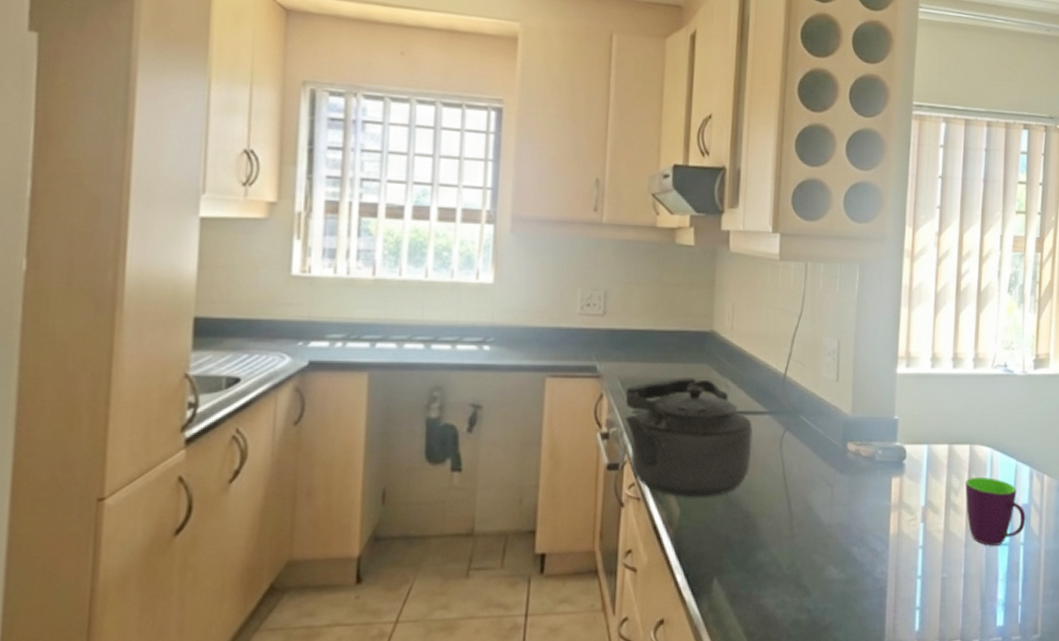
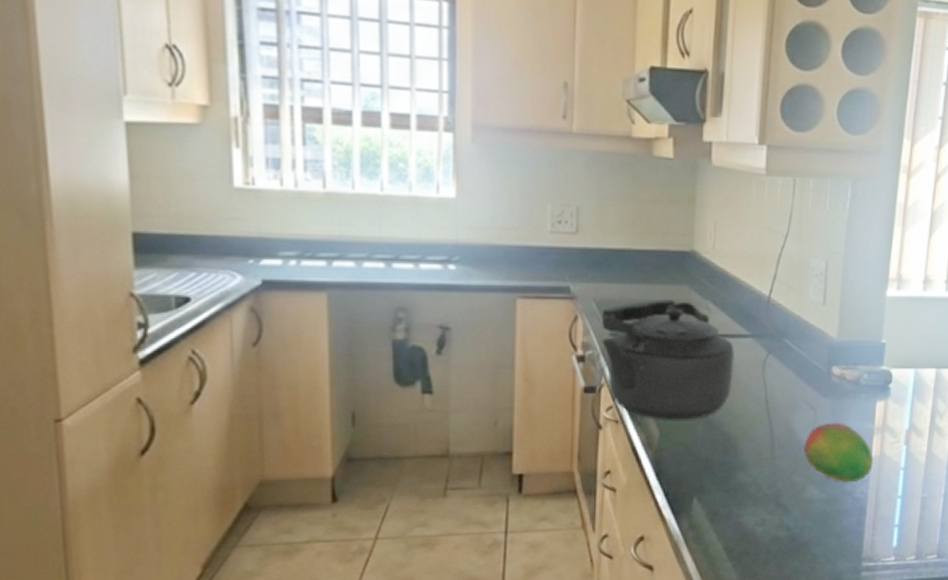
fruit: none [822,499,891,562] -> present [804,422,873,482]

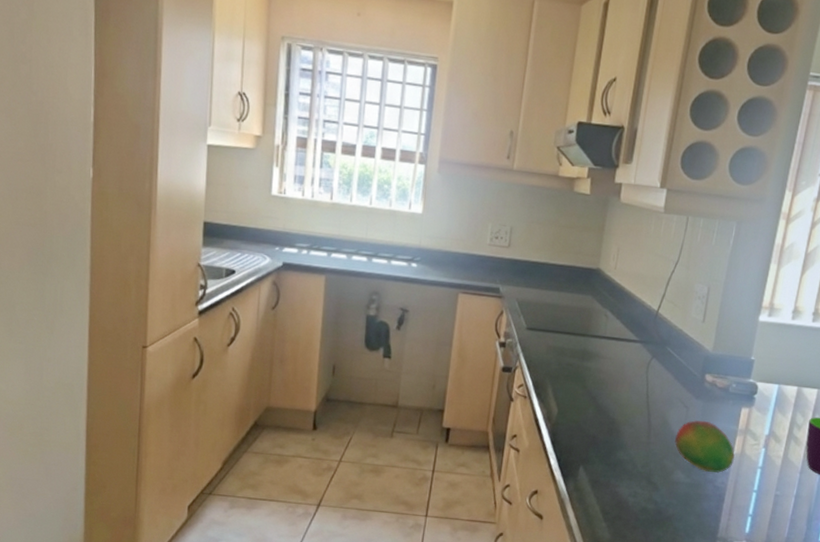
kettle: present [600,299,735,420] -> none [519,304,625,403]

